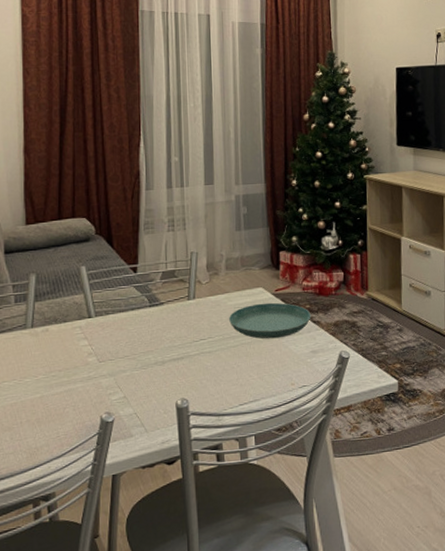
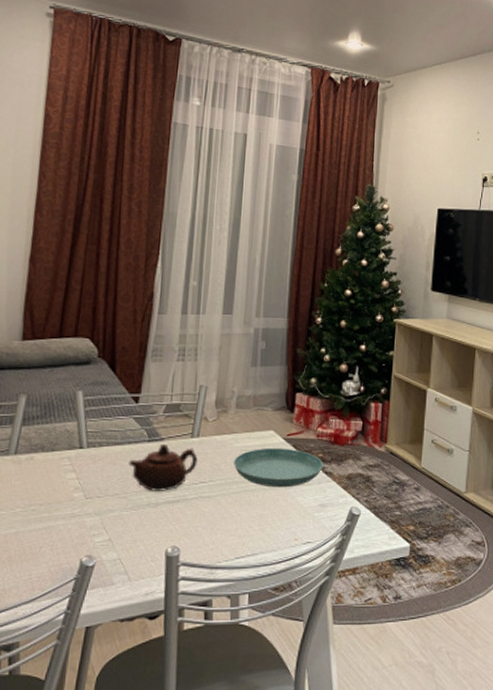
teapot: none [134,307,196,351] -> present [128,443,198,491]

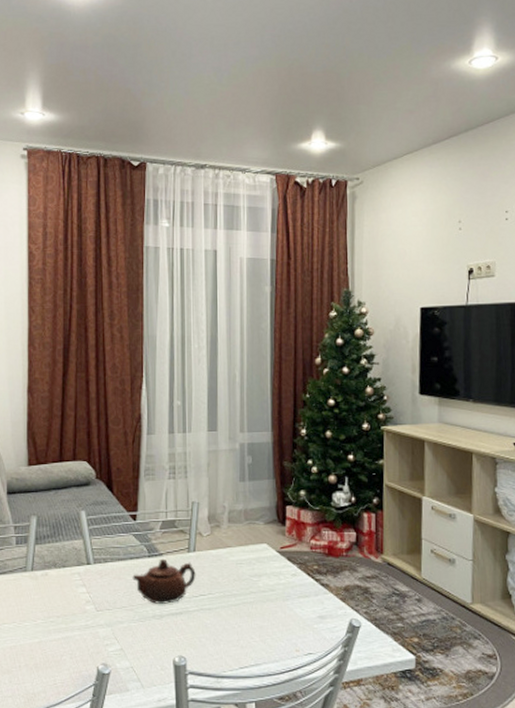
saucer: present [234,447,323,488] -> none [231,560,319,600]

